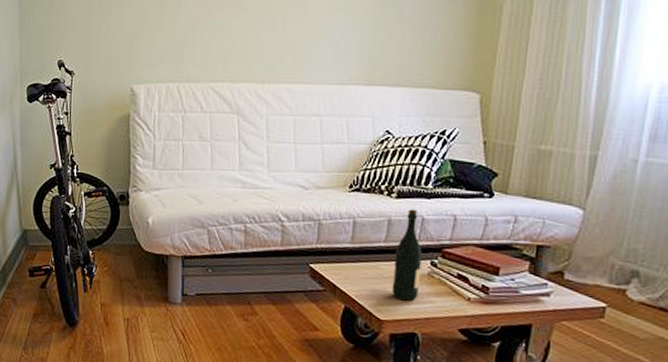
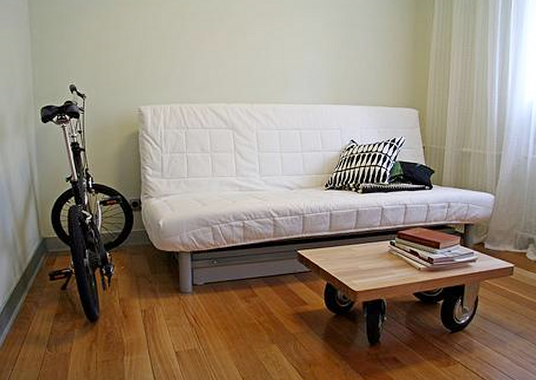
wine bottle: present [391,209,422,301] -> none [362,201,383,274]

